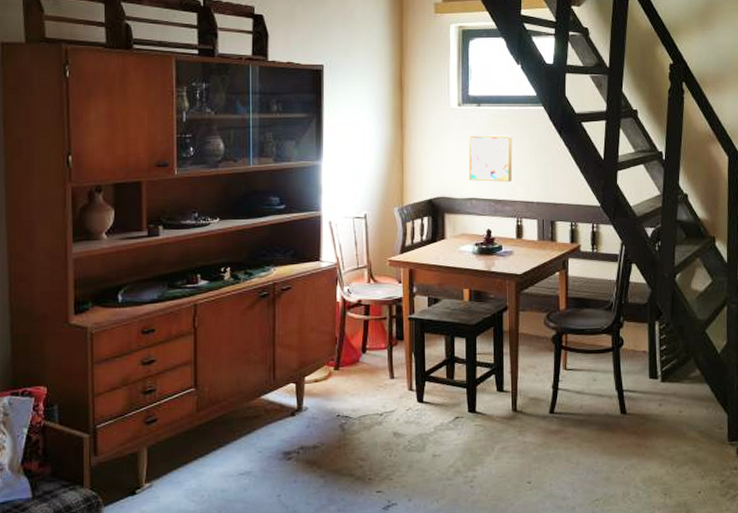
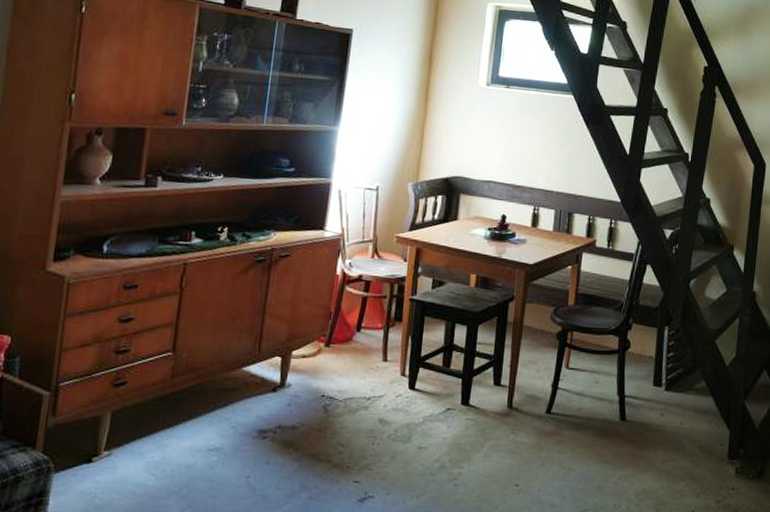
wall art: present [468,135,513,182] -> none [489,116,538,168]

